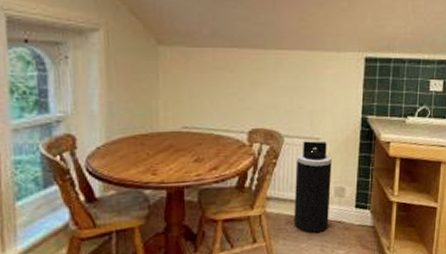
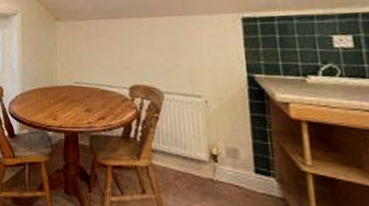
trash can: present [293,141,332,234] -> none [178,98,224,195]

